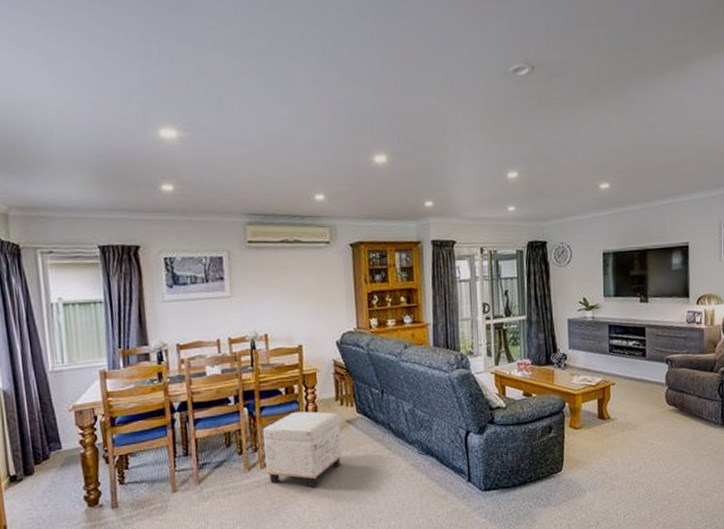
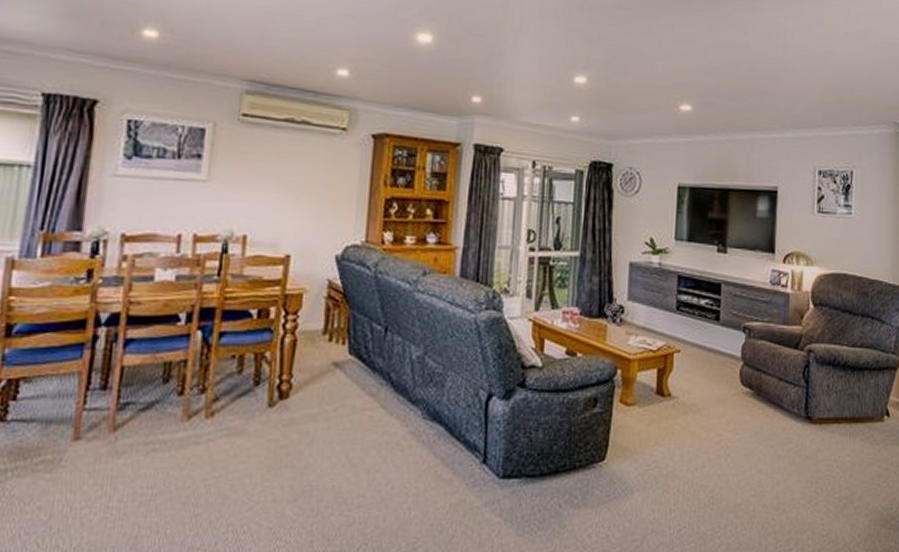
ottoman: present [263,411,342,487] -> none [212,344,324,451]

